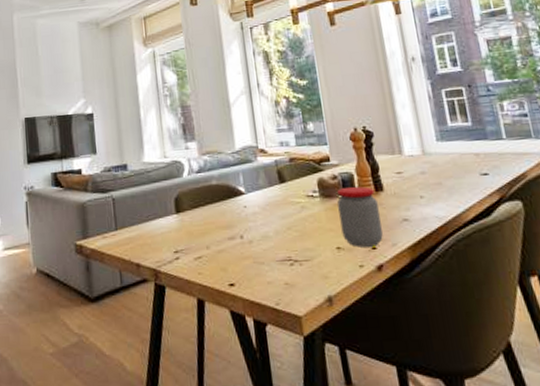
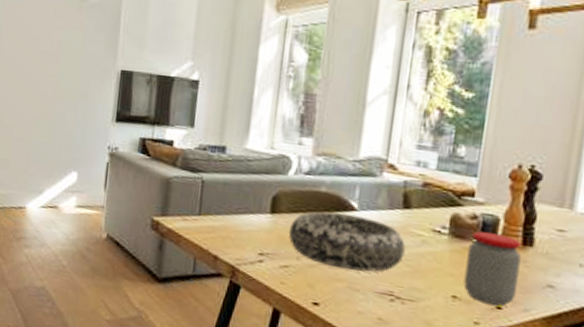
decorative bowl: none [194,198,291,248] -> present [288,211,406,272]

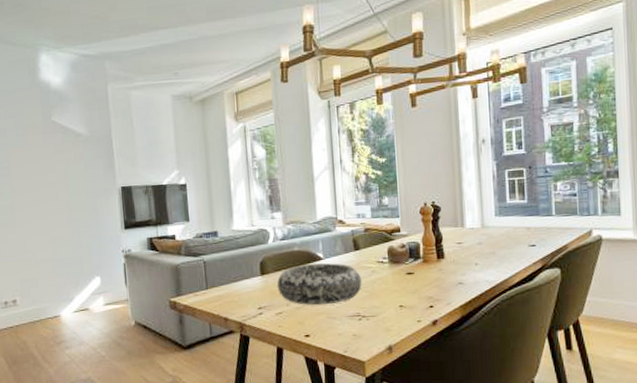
jar: present [463,231,521,306] -> none [404,254,440,306]

